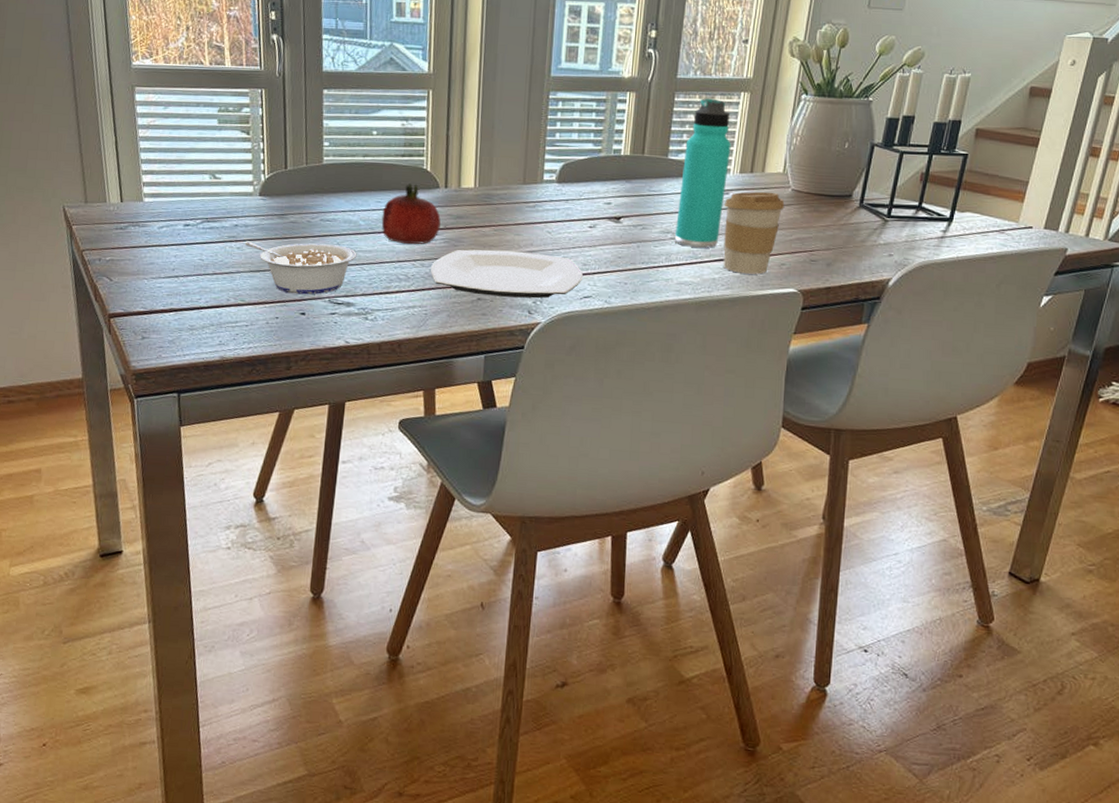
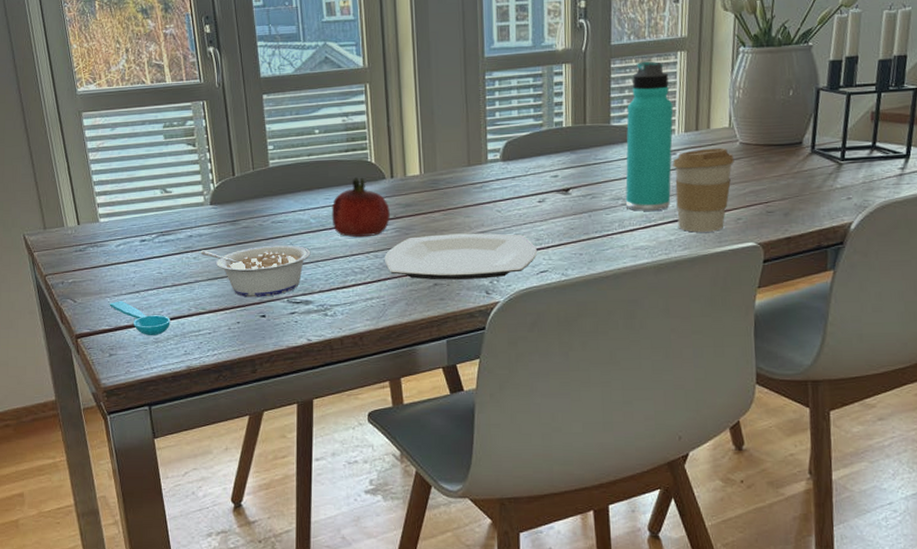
spoon: none [146,284,208,323] -> present [109,301,170,335]

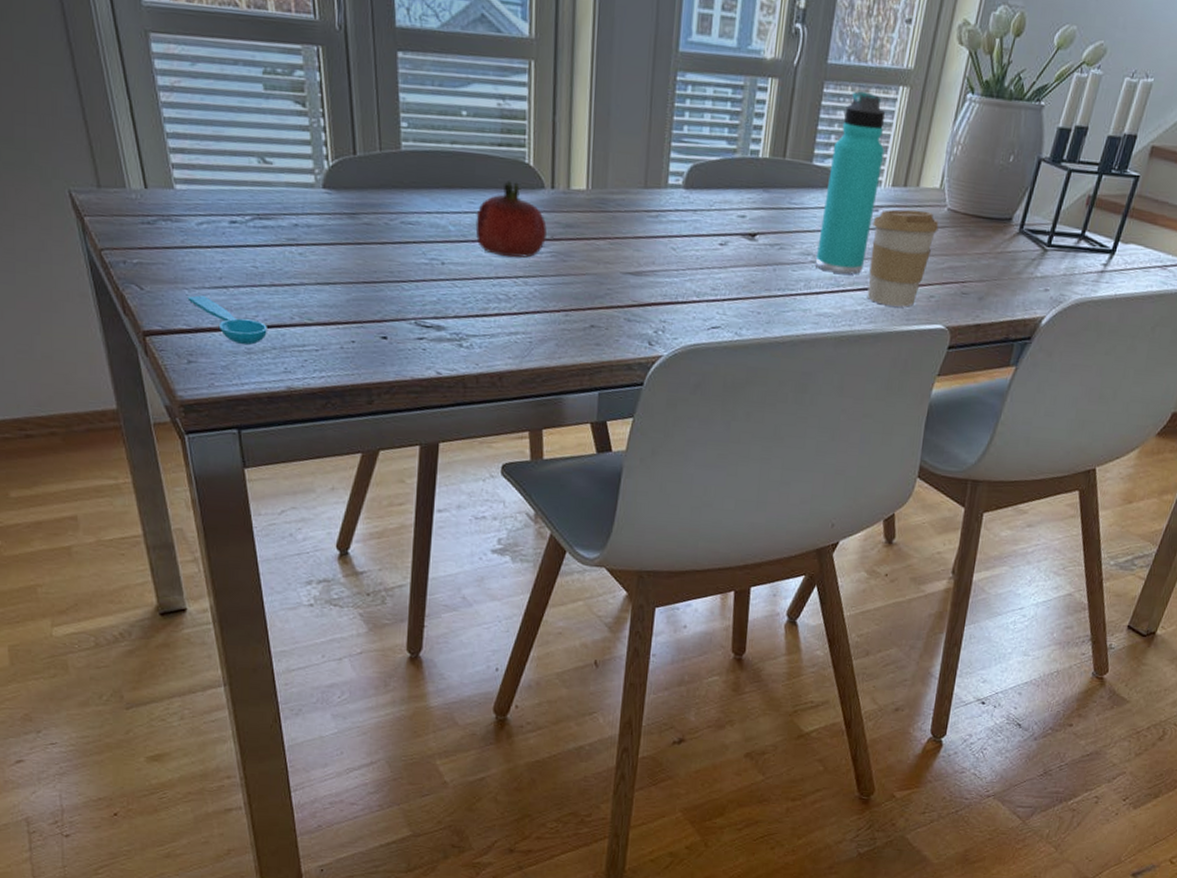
legume: present [200,245,311,298] -> none [308,245,447,315]
plate: present [385,233,538,280] -> none [535,265,712,328]

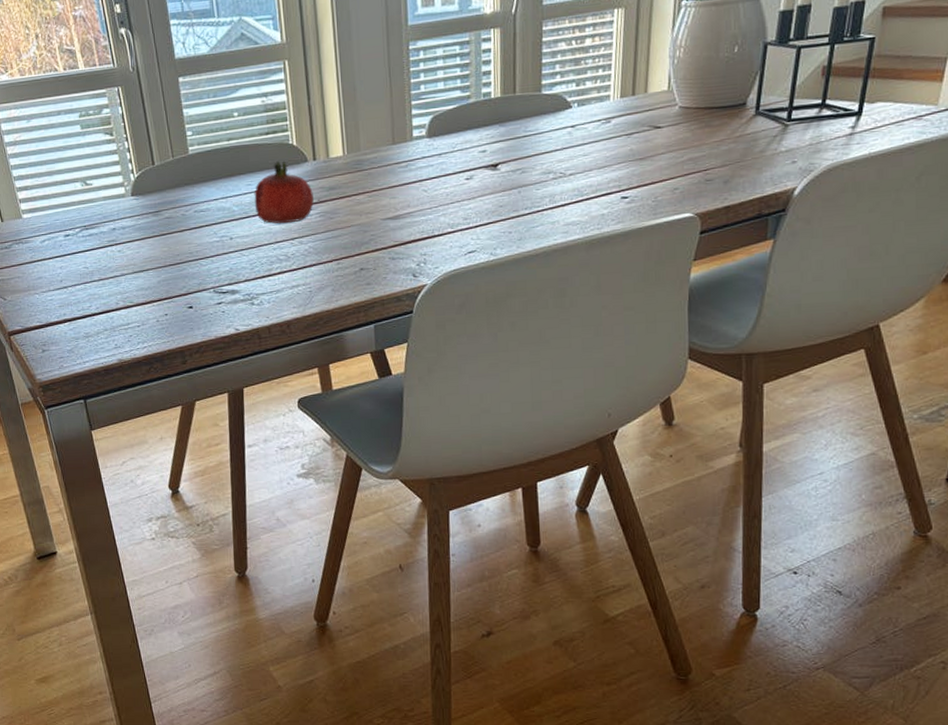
spoon: present [187,295,267,345] -> none [38,297,100,331]
thermos bottle: present [815,91,885,275] -> none [556,21,609,185]
coffee cup: present [867,209,939,307] -> none [607,112,673,205]

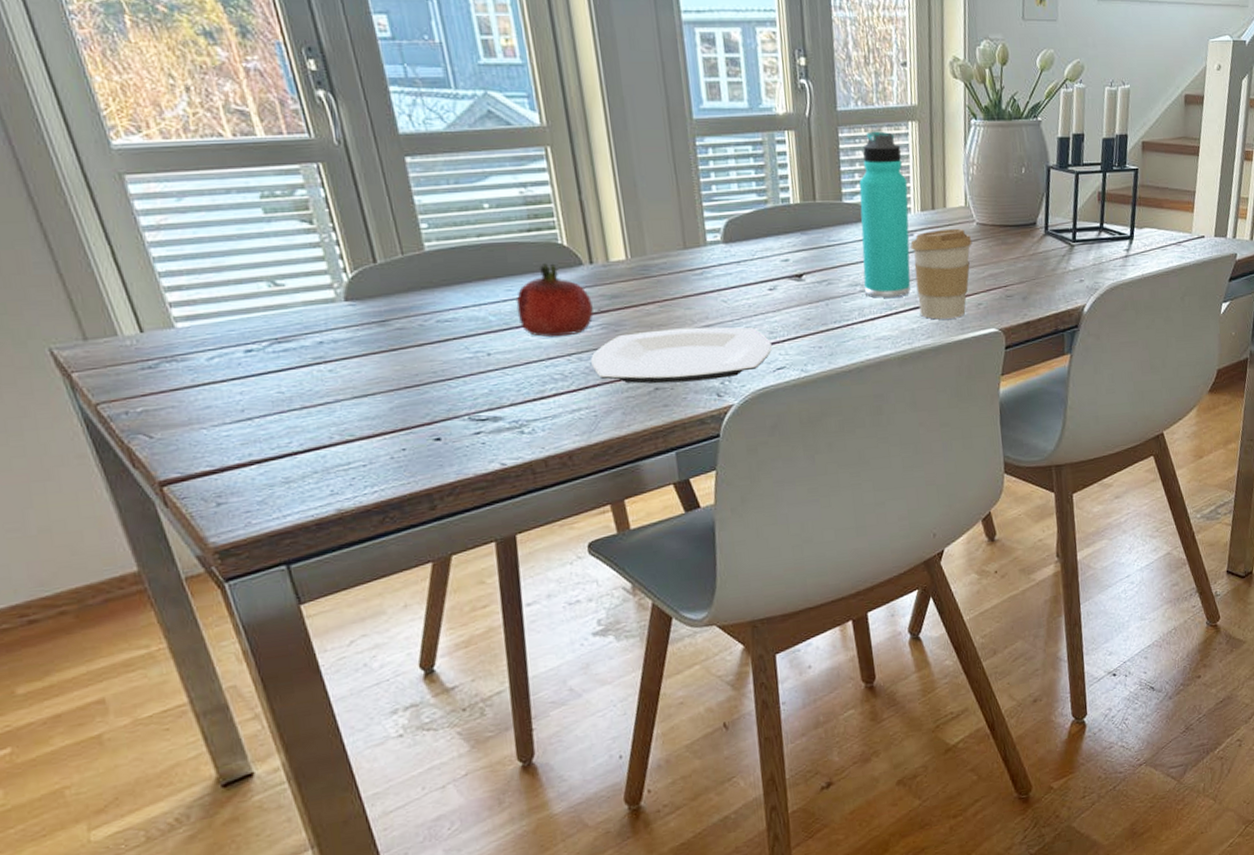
plate: none [310,214,466,265] -> present [591,327,773,384]
thermos bottle: none [556,21,609,185] -> present [859,131,911,298]
coffee cup: none [607,112,673,205] -> present [910,228,973,320]

